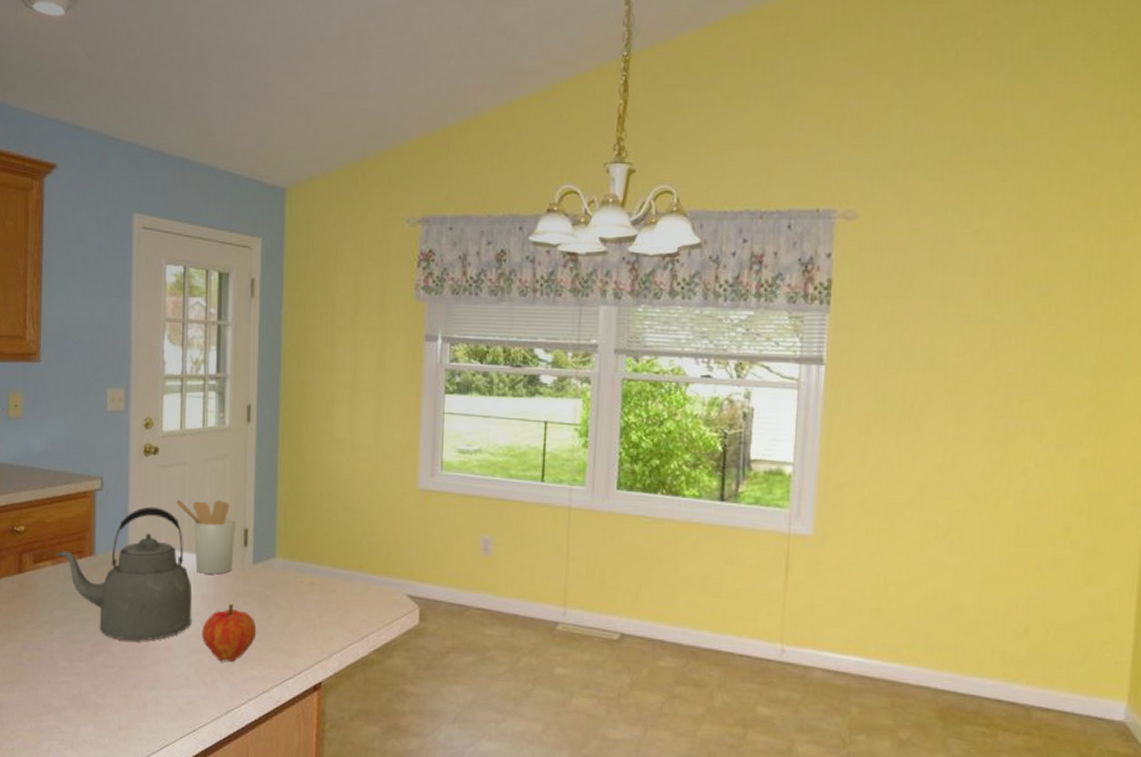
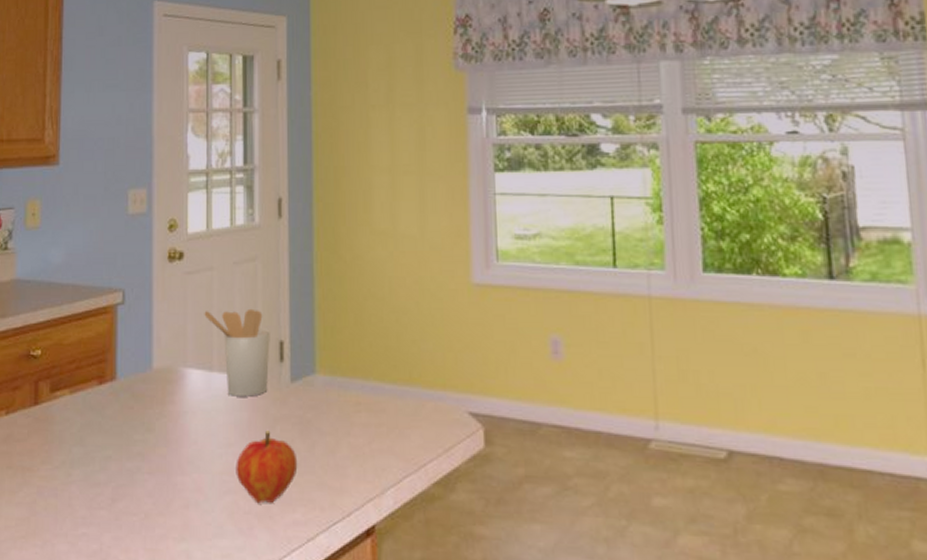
kettle: present [54,506,192,641] -> none [73,320,224,482]

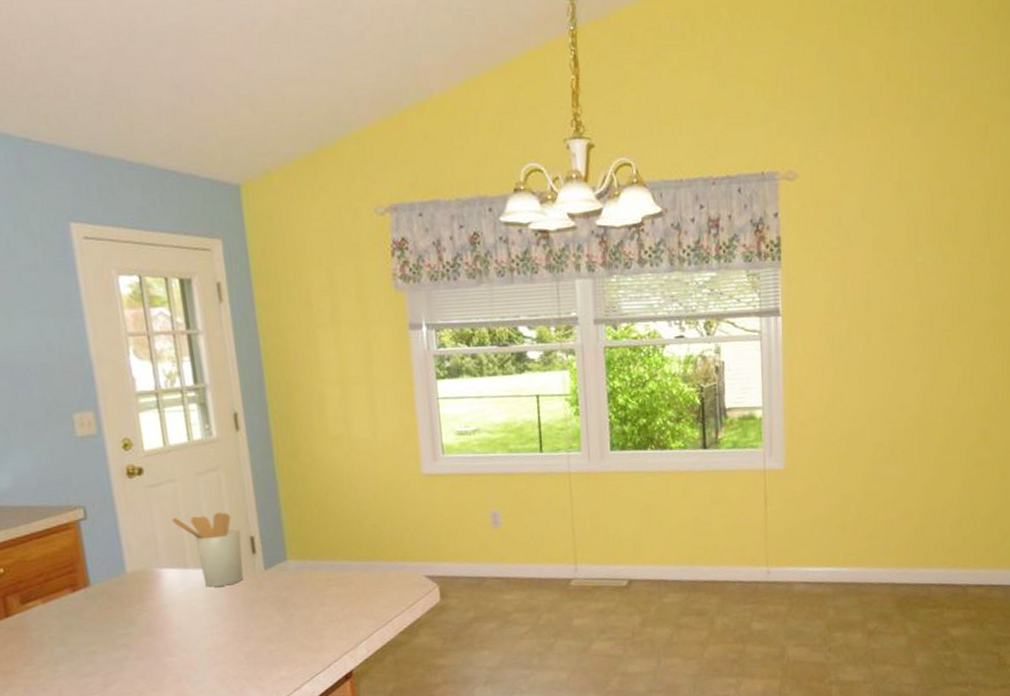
fruit: present [236,430,298,504] -> none [221,611,279,669]

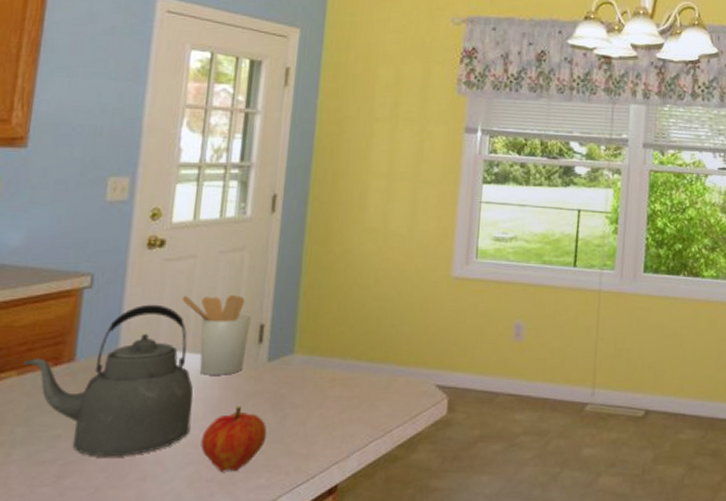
kettle: none [44,528,209,666] -> present [22,304,194,457]
fruit: none [221,611,279,669] -> present [200,405,267,472]

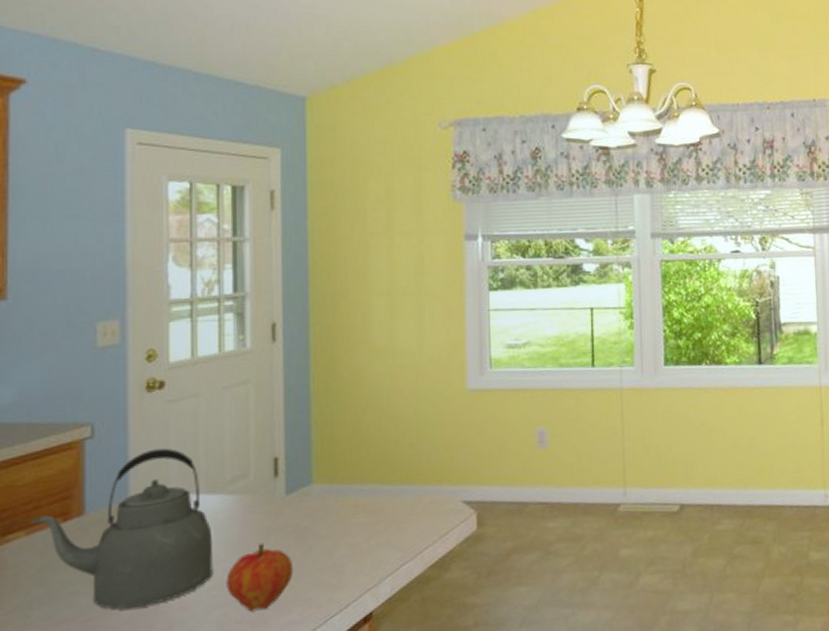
utensil holder: present [182,294,251,375] -> none [189,430,264,515]

